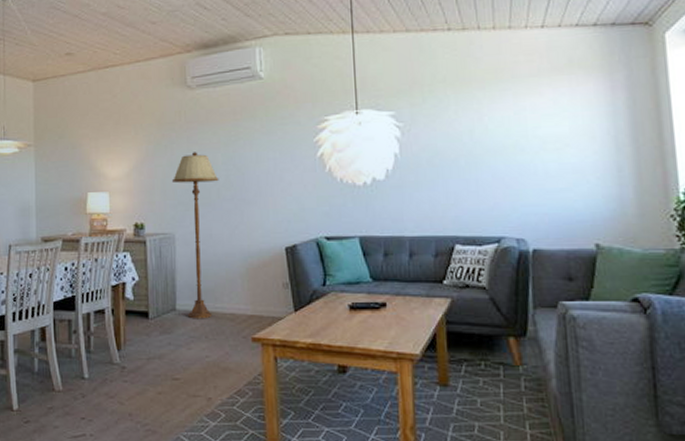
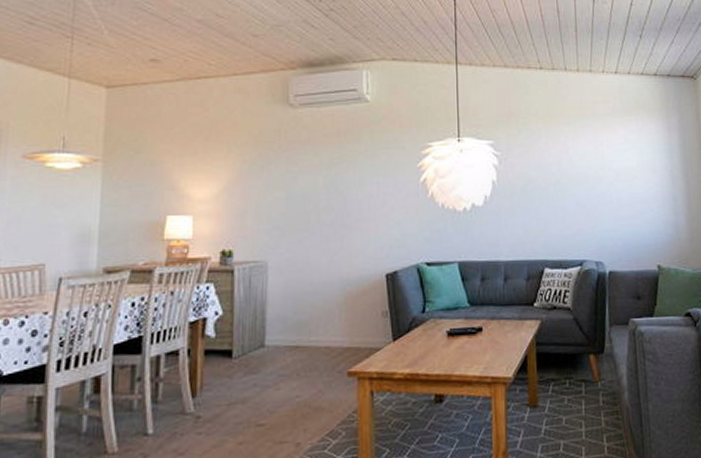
floor lamp: present [171,152,219,319] -> none [267,173,319,356]

